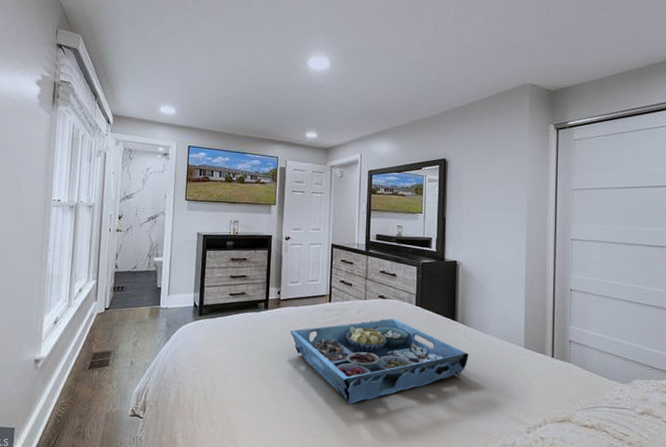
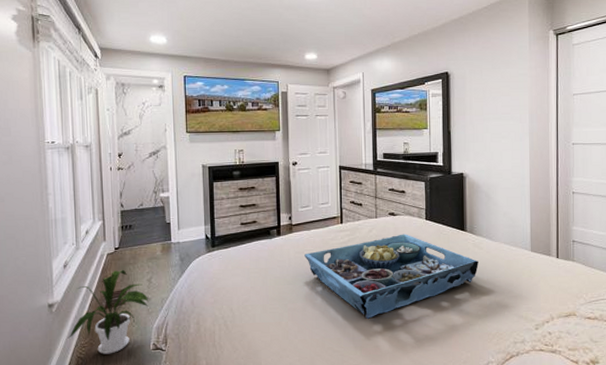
house plant: none [49,330,131,416] -> present [68,269,148,354]

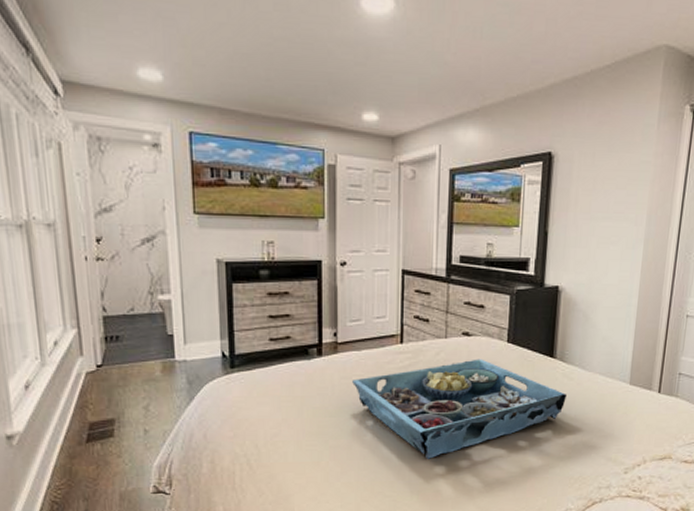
house plant: present [68,269,148,354] -> none [36,393,145,498]

